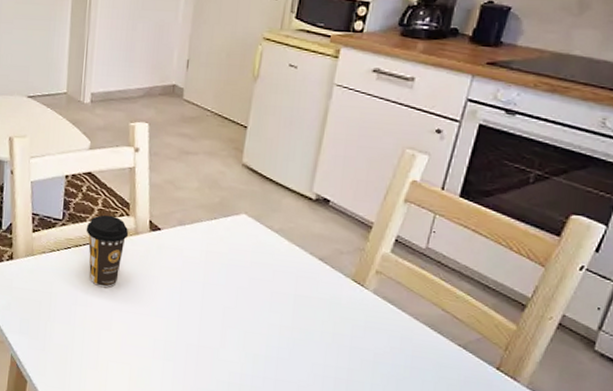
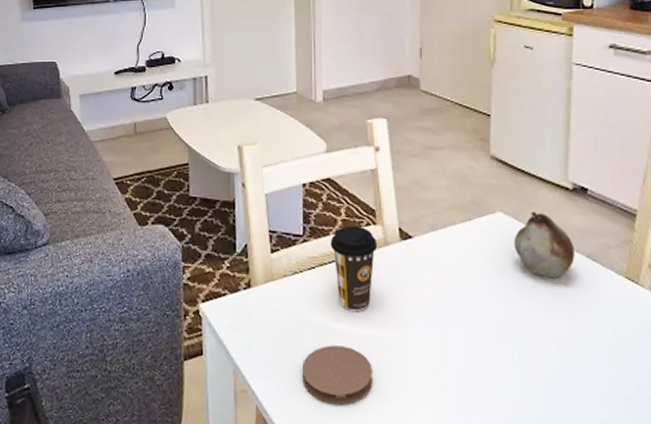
coaster: none [52,312,114,361] -> present [301,345,373,405]
fruit: none [253,216,309,276] -> present [514,212,575,279]

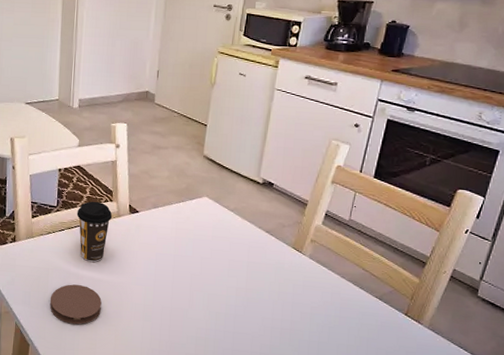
fruit: present [514,212,575,279] -> none [214,198,258,246]

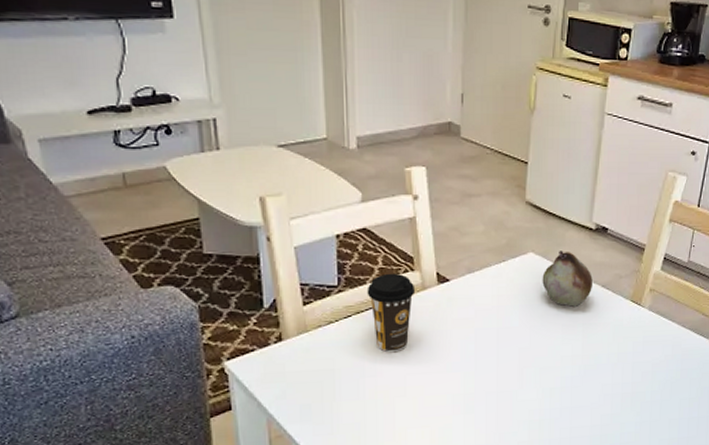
coaster: present [50,284,102,325] -> none [339,383,410,435]
fruit: none [214,198,258,246] -> present [542,251,593,307]

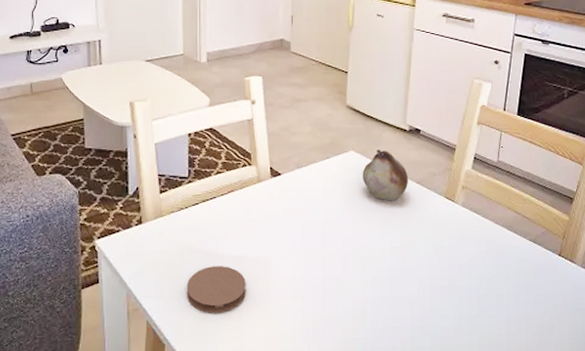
coaster: none [339,383,410,435] -> present [186,266,246,313]
coffee cup: present [367,273,416,352] -> none [212,167,252,237]

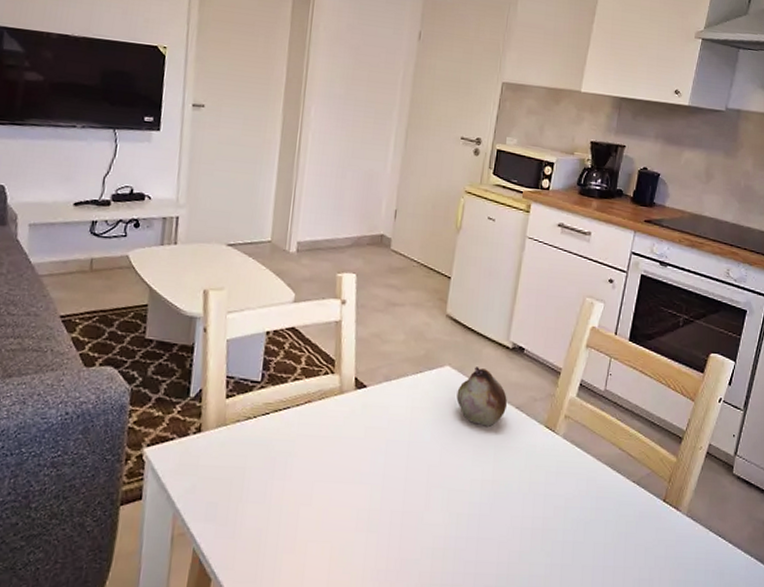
coaster: present [186,266,246,313] -> none [244,488,314,545]

